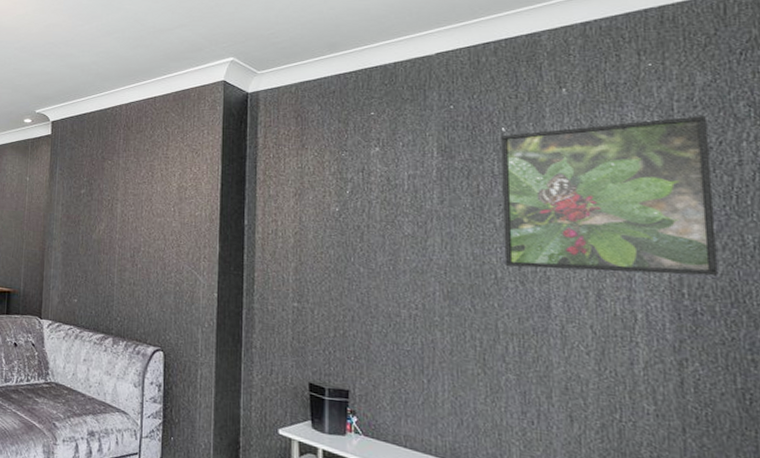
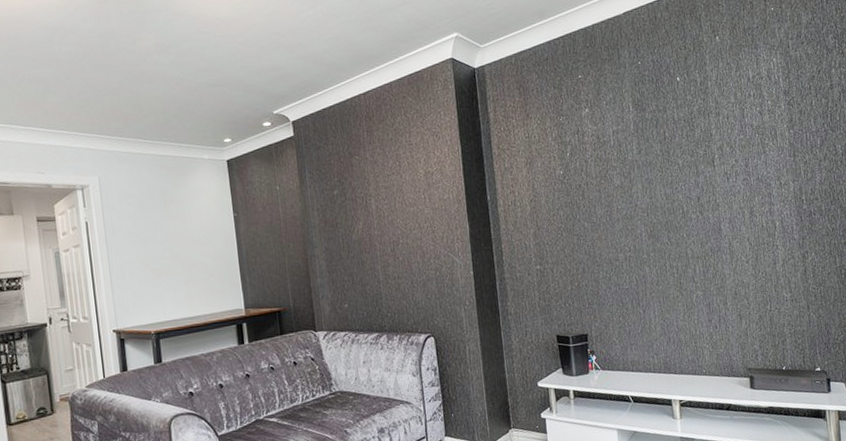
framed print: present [501,116,719,276] -> none [677,50,823,200]

